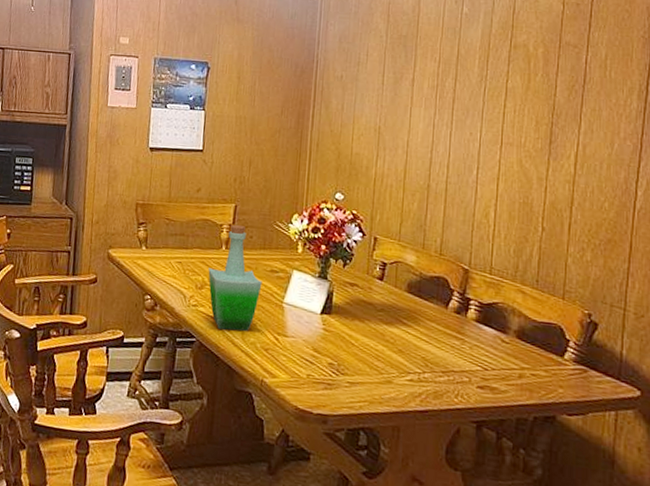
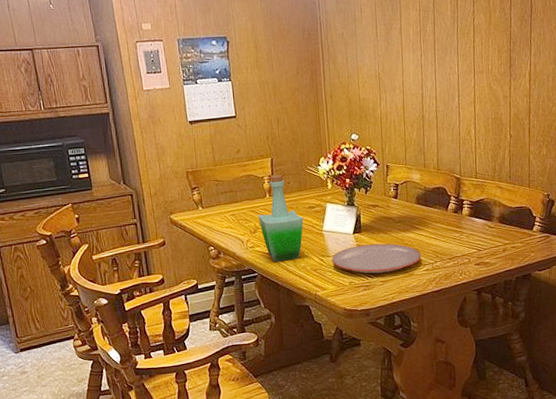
plate: none [289,330,406,373] -> present [332,243,421,274]

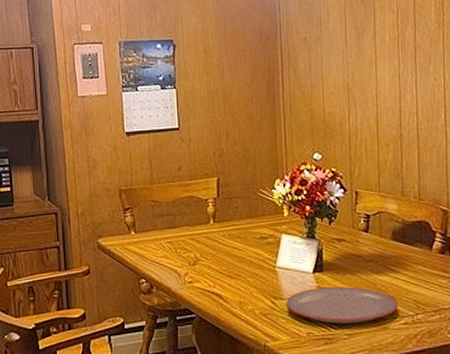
bottle: present [258,175,304,262] -> none [199,198,253,301]

